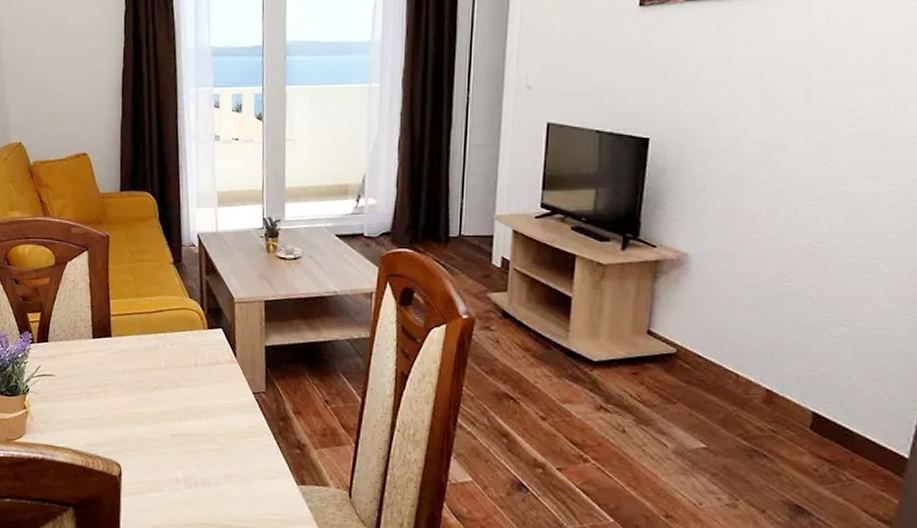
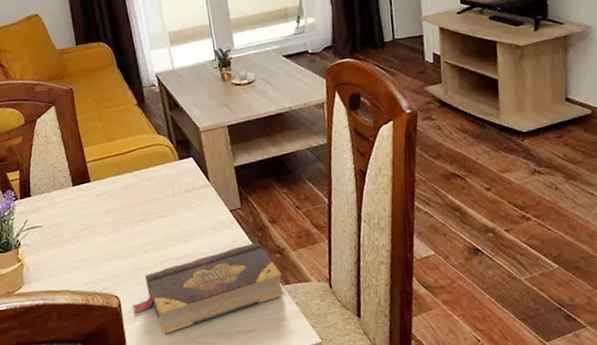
book: none [132,432,299,515] -> present [131,242,285,334]

